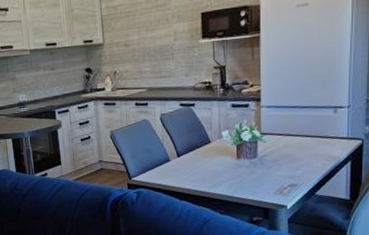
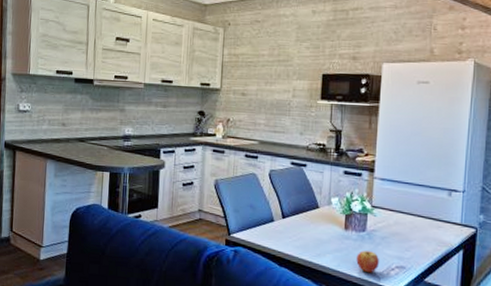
fruit: none [250,175,273,195] -> present [356,251,380,273]

